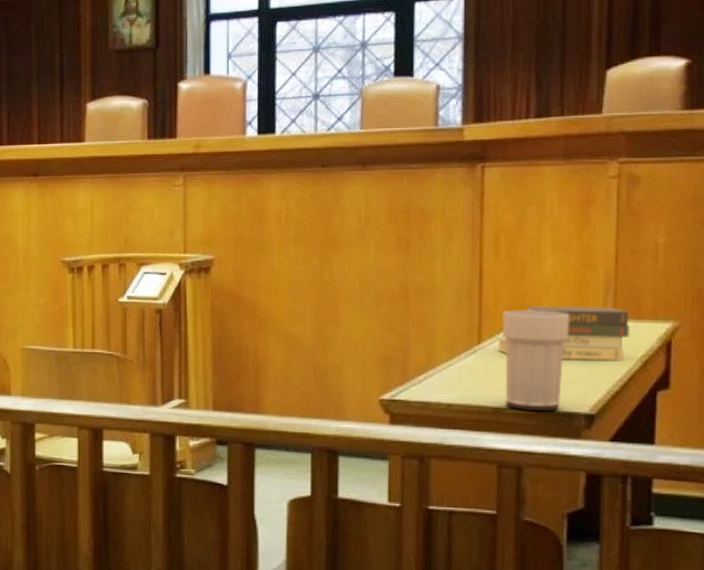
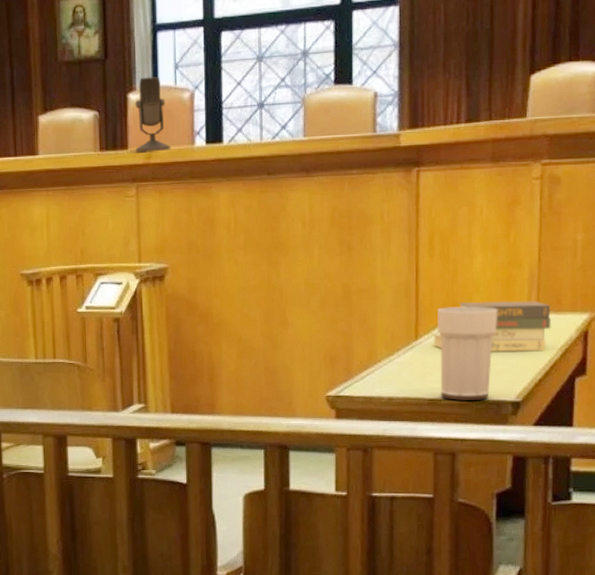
microphone: none [184,66,221,142] -> present [135,77,171,153]

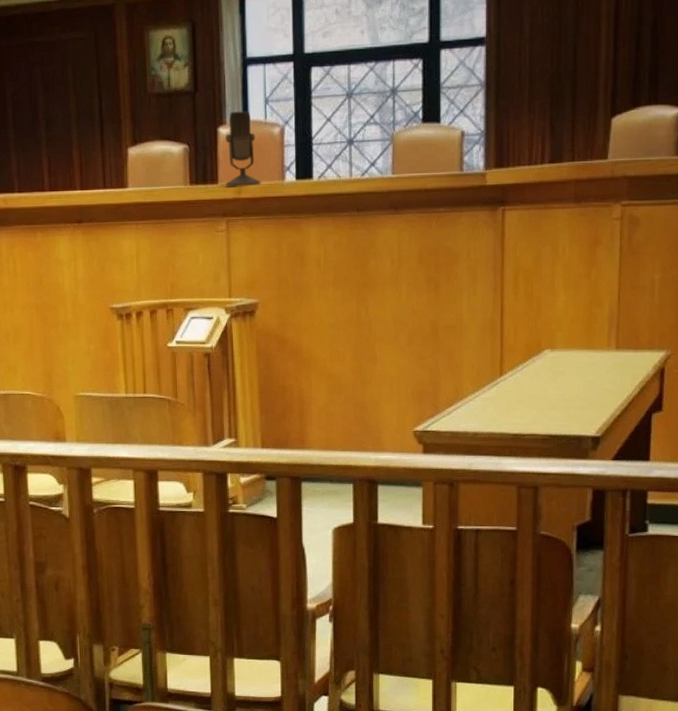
books: present [433,300,552,353] -> none [517,338,631,389]
cup: present [436,306,498,401] -> none [520,343,579,436]

